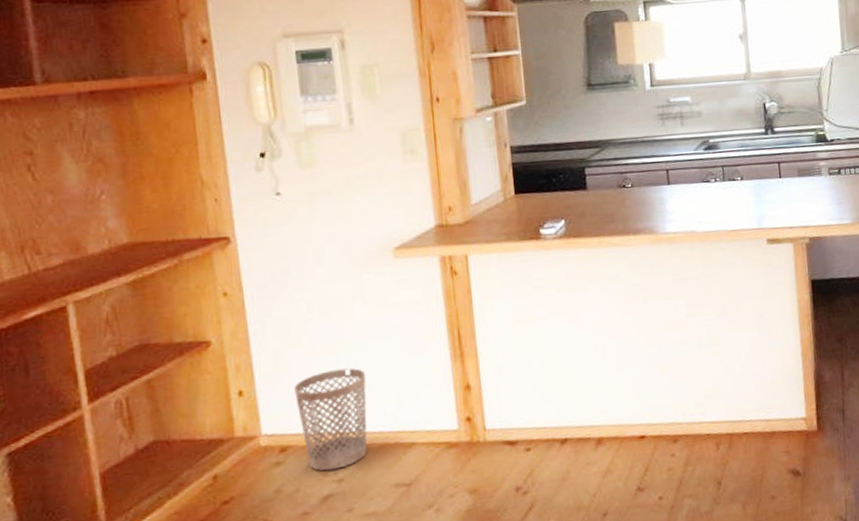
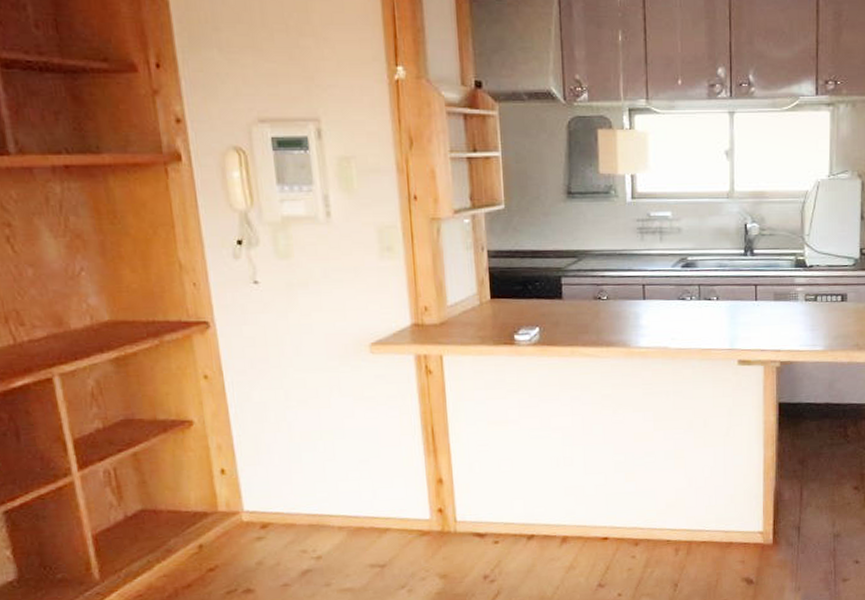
wastebasket: present [294,368,367,471] -> none [274,455,344,548]

